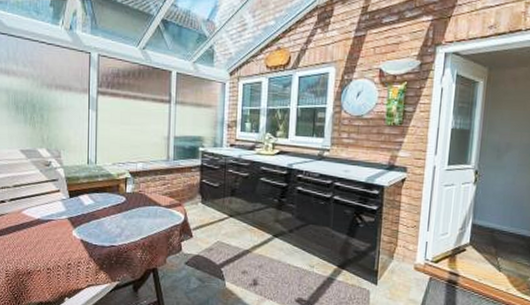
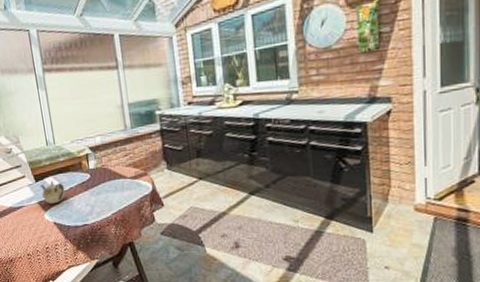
teapot: none [73,199,98,222] -> present [40,181,66,204]

